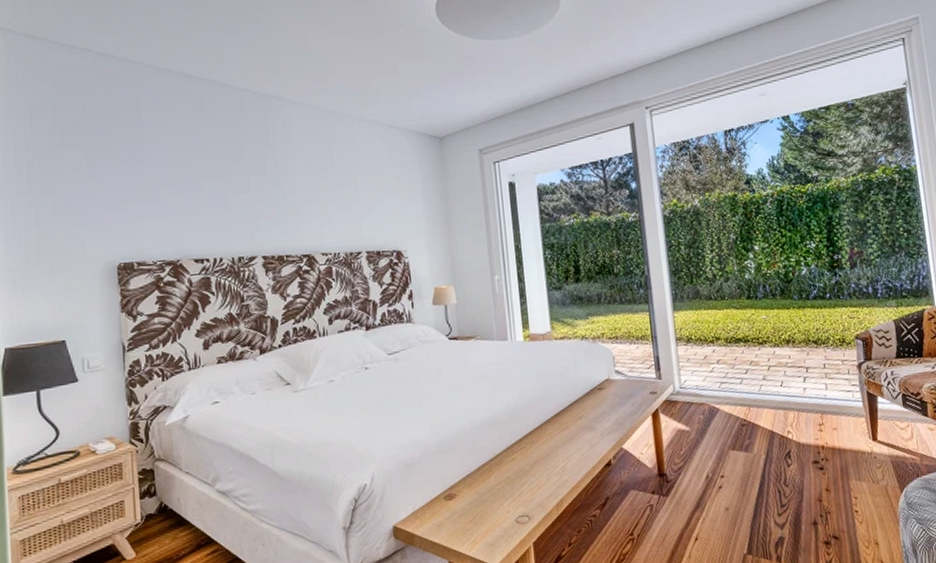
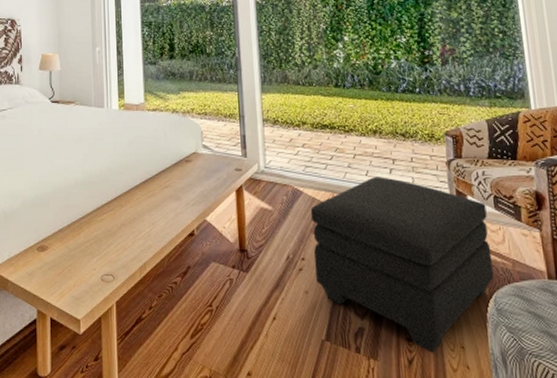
ottoman: none [727,386,904,553] -> present [310,177,494,353]

